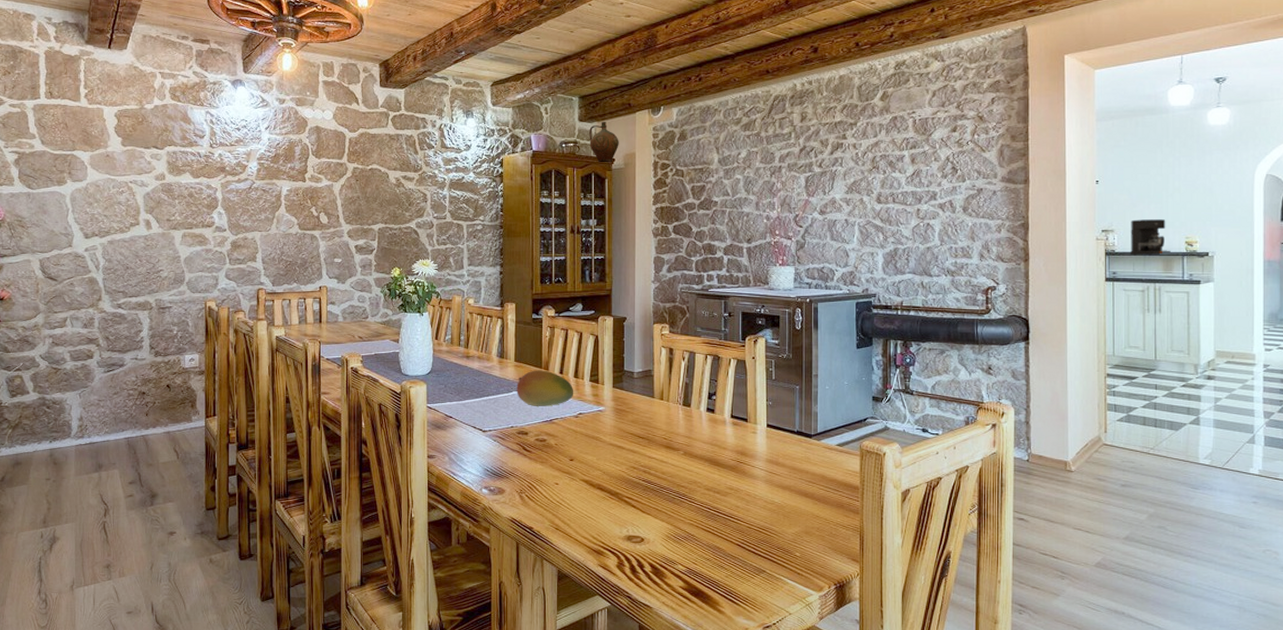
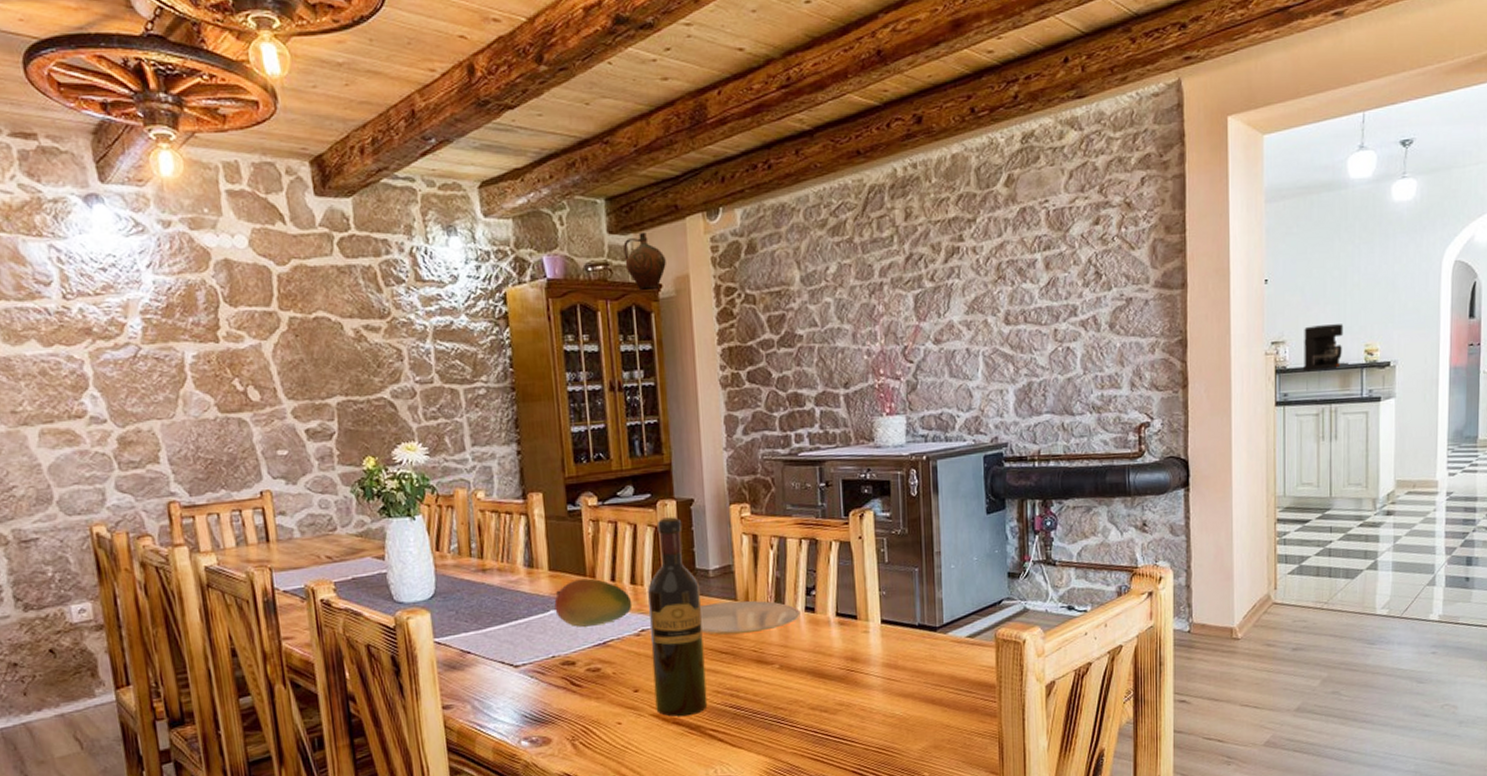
wine bottle: none [586,329,627,483] -> present [647,517,708,717]
plate: none [624,398,703,425] -> present [699,600,800,636]

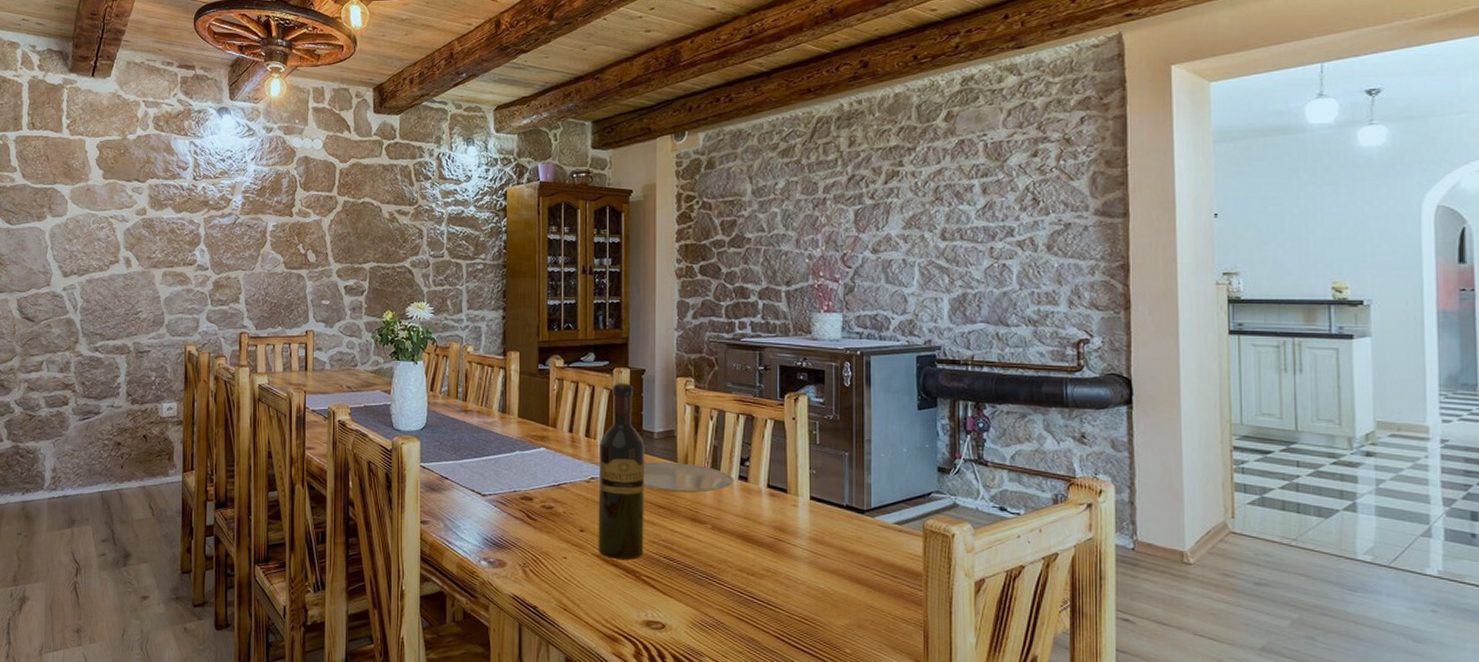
fruit: present [554,578,633,627] -> none [520,427,585,469]
ceramic jug: present [623,231,666,291] -> none [604,148,637,195]
coffee maker: present [1304,324,1349,372] -> none [1260,260,1313,304]

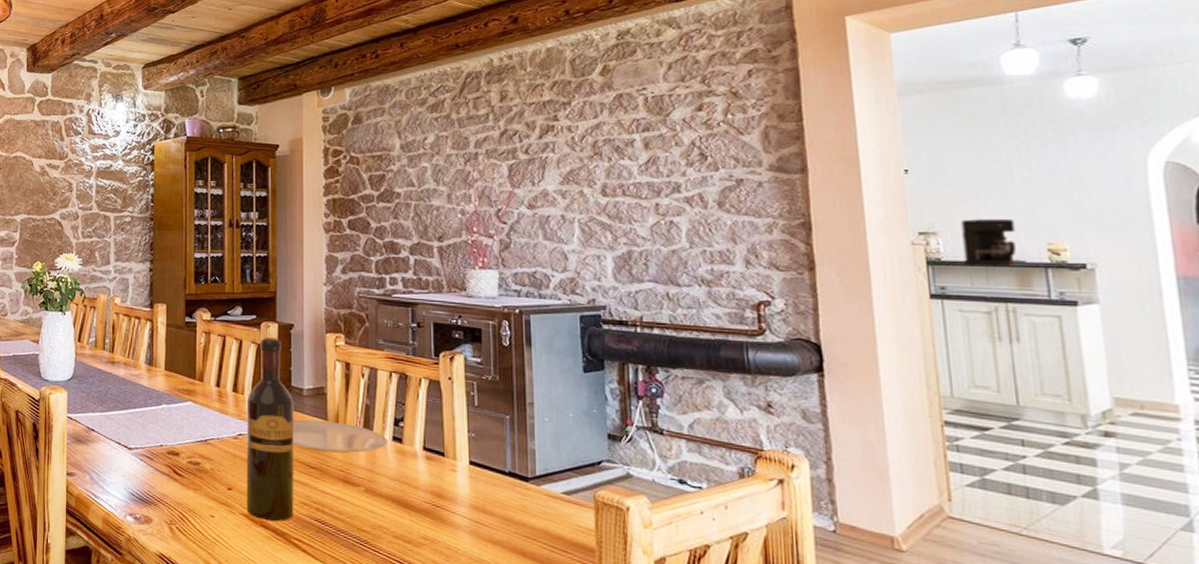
coffee maker: none [1260,260,1313,304] -> present [961,219,1026,267]

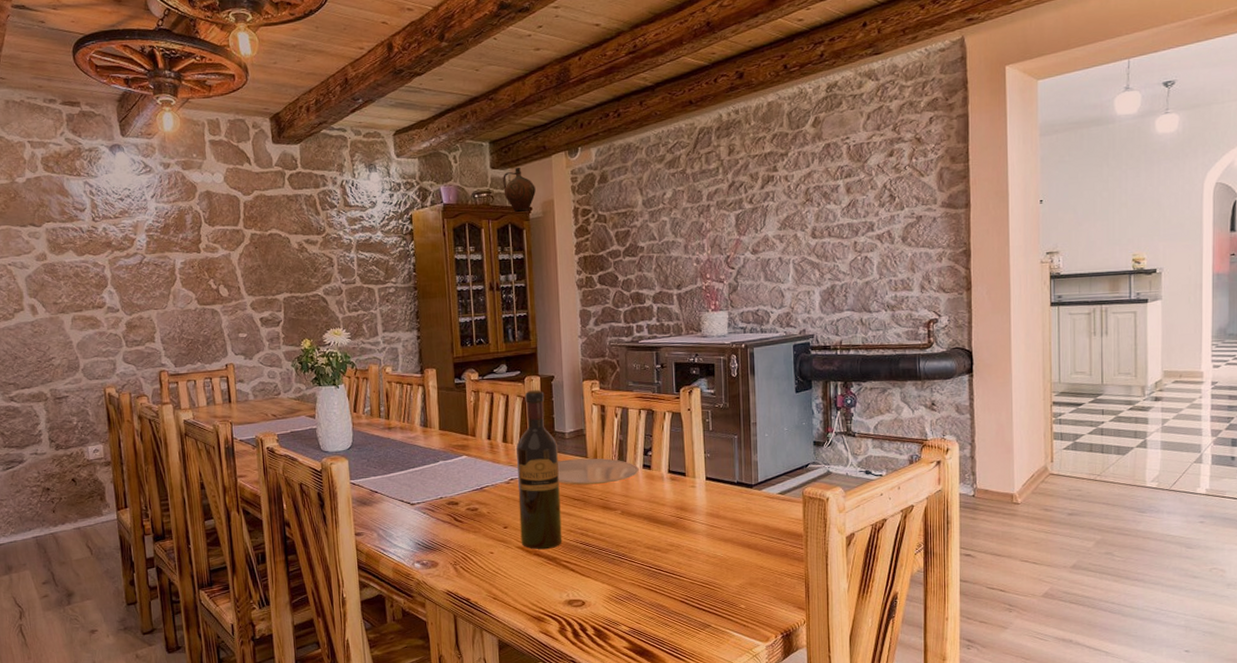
ceramic jug: none [250,103,284,150] -> present [503,167,536,213]
coffee maker: present [961,219,1026,267] -> none [1076,237,1117,278]

